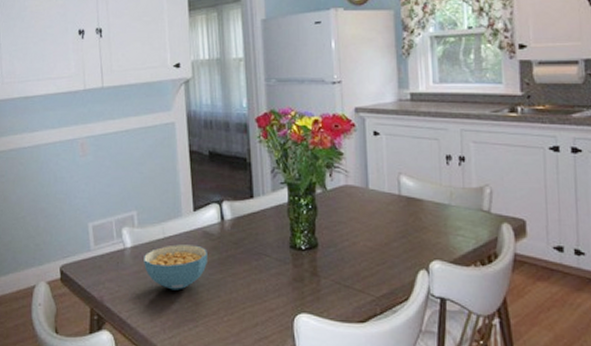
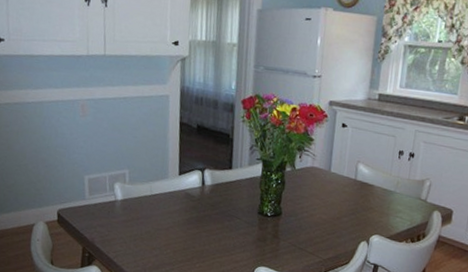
cereal bowl: present [144,244,207,290] -> none [131,201,188,239]

